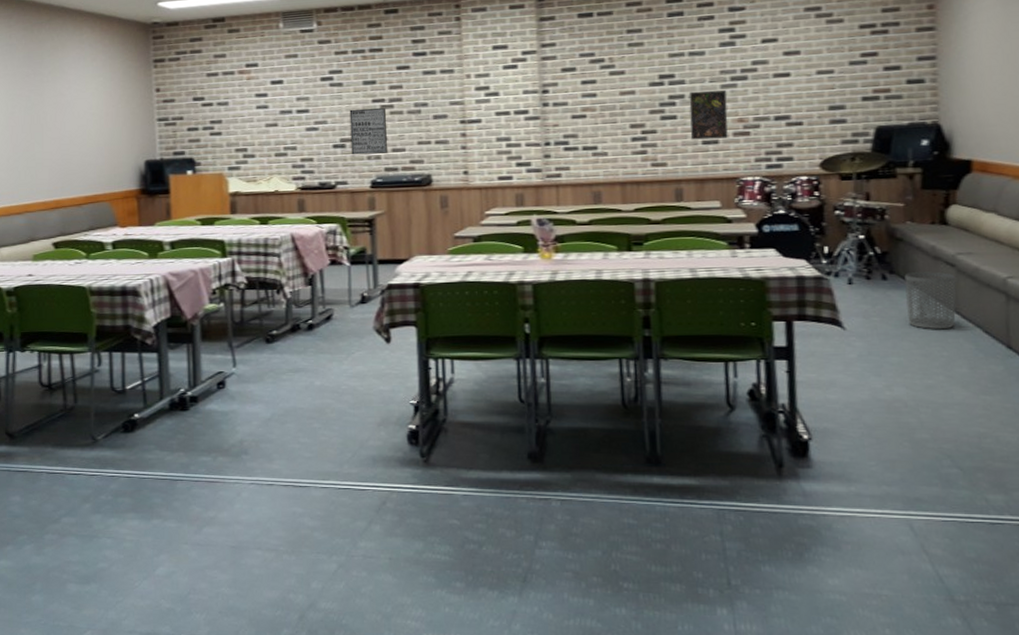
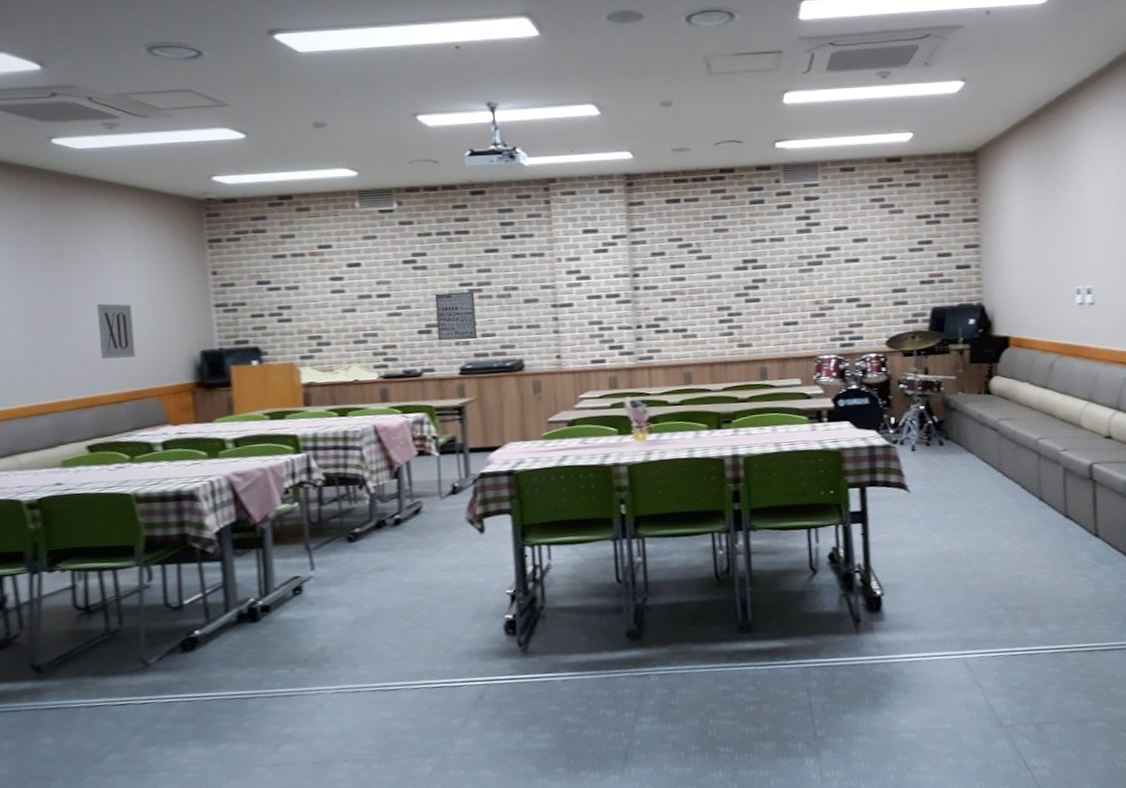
wall art: none [63,117,93,166] -> present [97,303,136,359]
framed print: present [689,89,728,140] -> none [770,273,806,322]
waste bin: present [904,271,957,330] -> none [957,436,999,488]

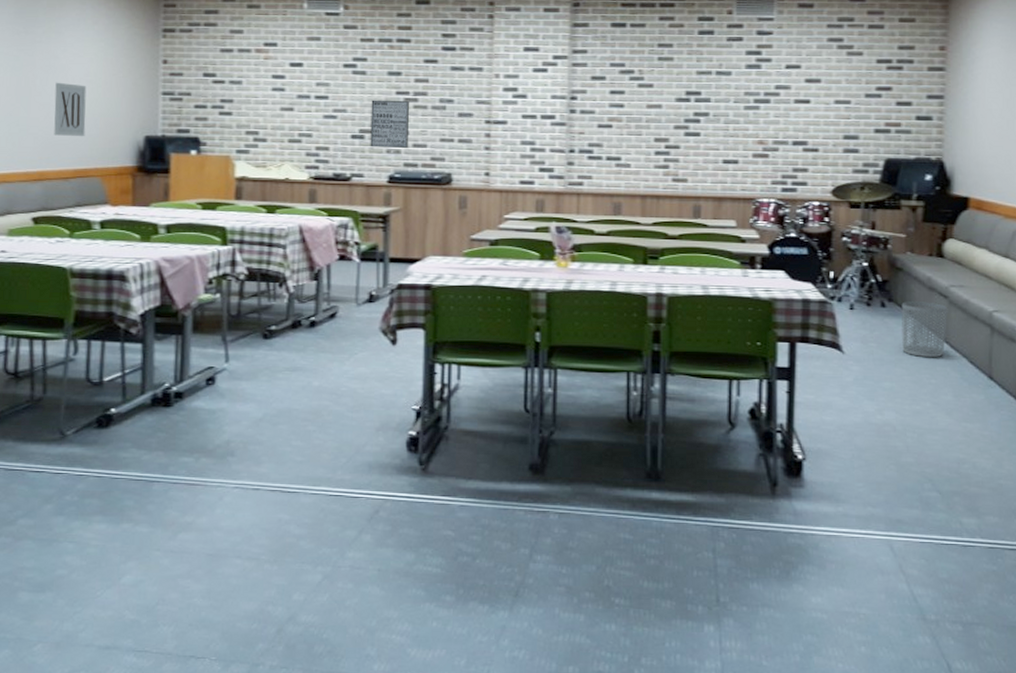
waste bin: none [957,436,999,488] -> present [901,301,948,358]

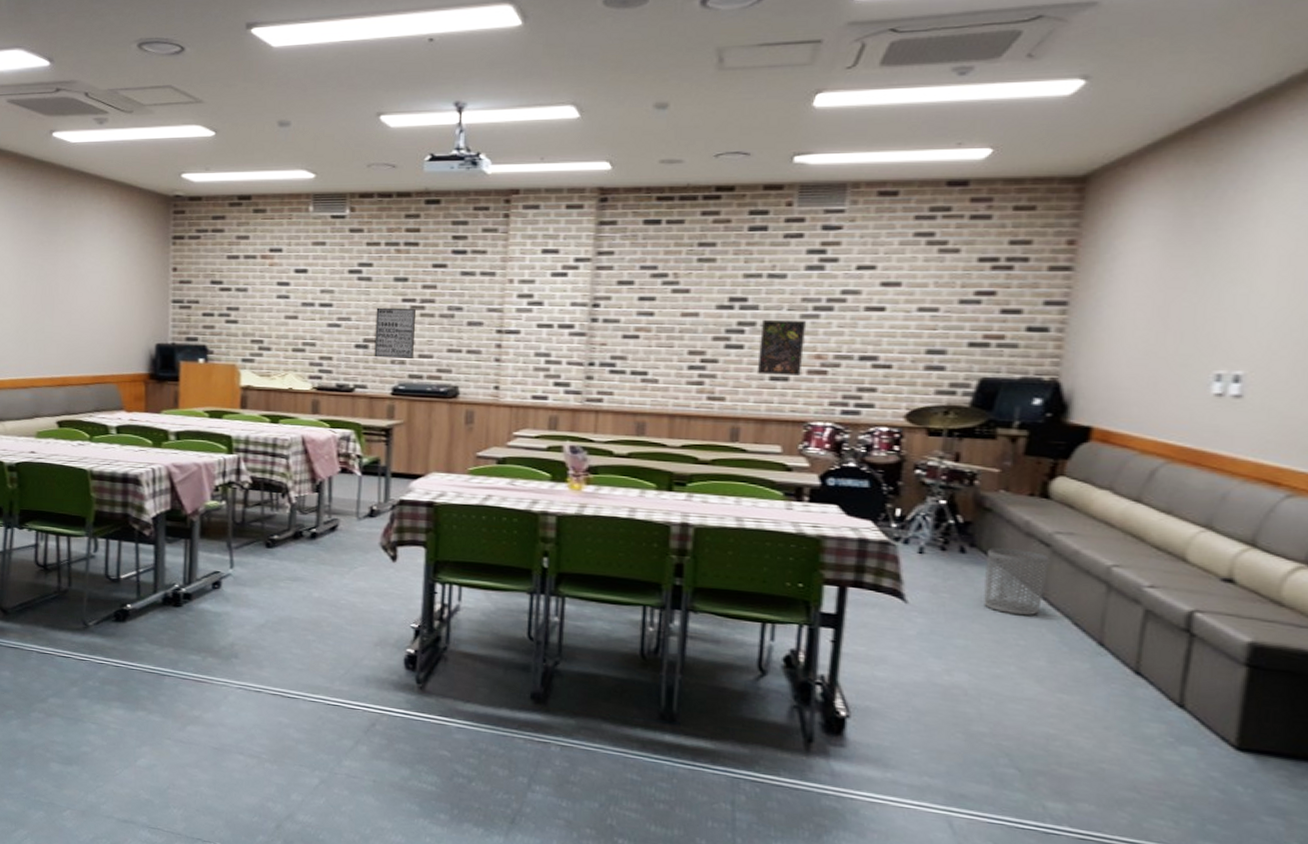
wall art: present [54,82,87,136] -> none [75,290,103,343]
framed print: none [712,110,750,160] -> present [756,319,807,377]

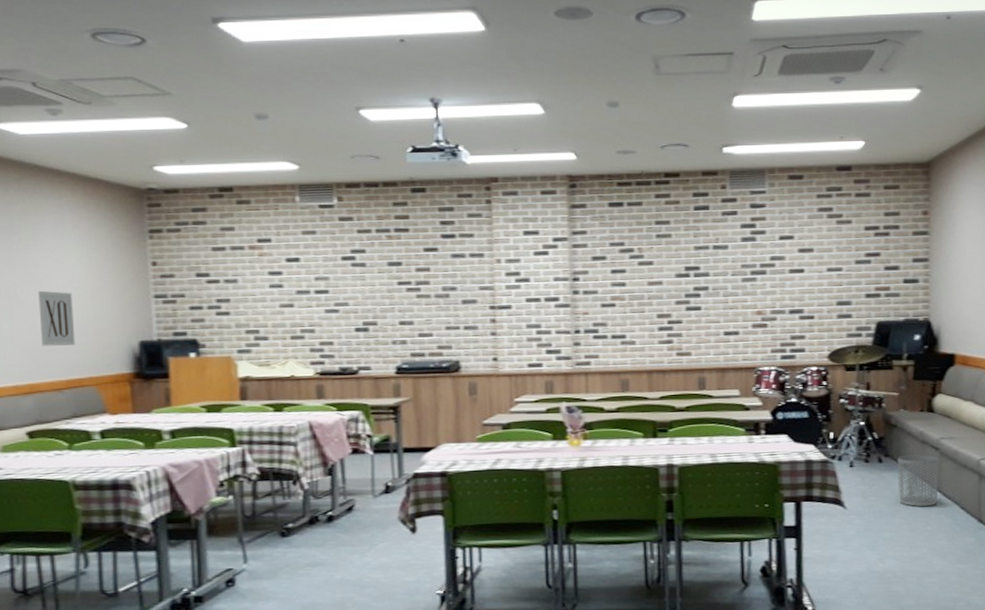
wall art: none [75,290,103,343] -> present [38,290,76,346]
wall art: present [374,307,416,358] -> none [373,290,414,339]
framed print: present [756,319,807,377] -> none [712,283,748,331]

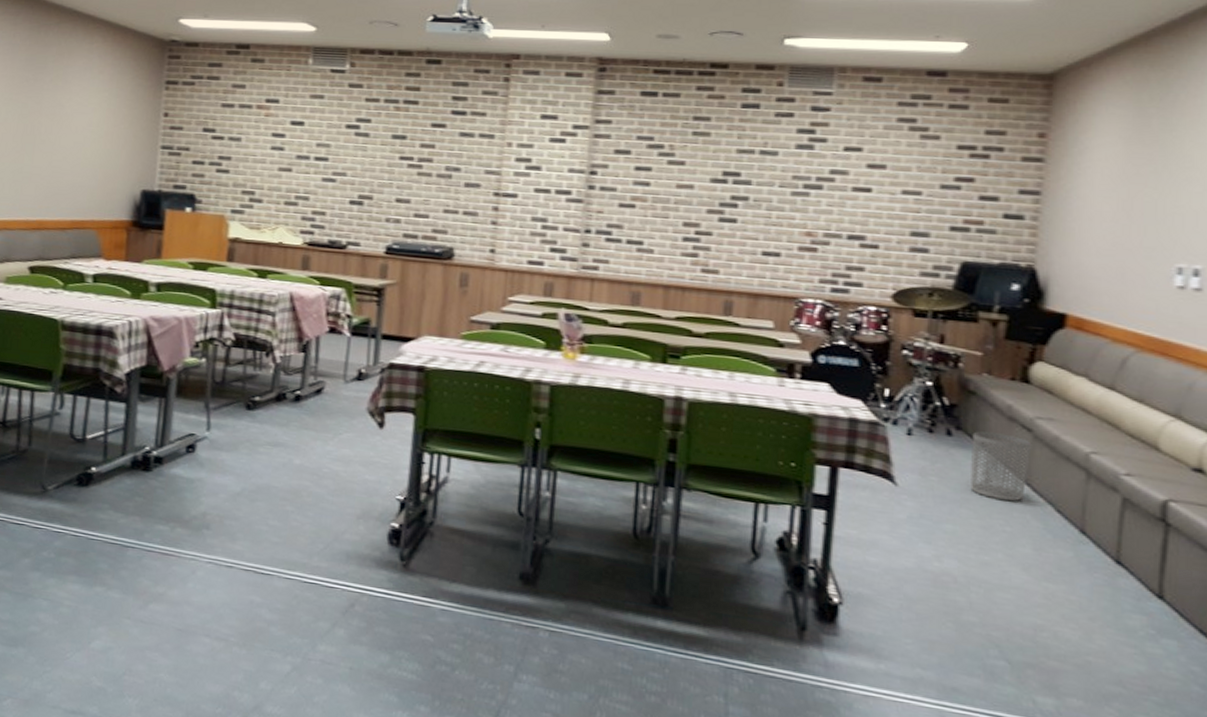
wall art: present [38,290,76,346] -> none [54,131,89,187]

